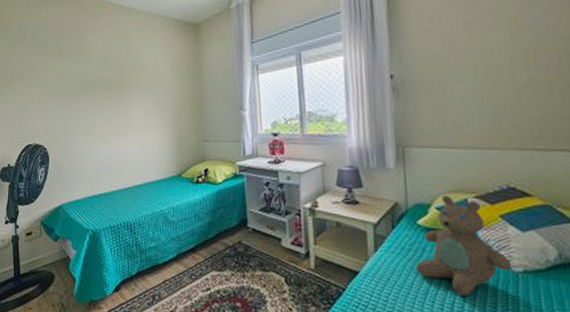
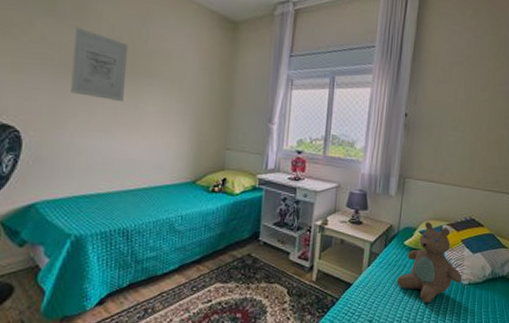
wall art: none [75,59,115,113] -> present [71,27,129,101]

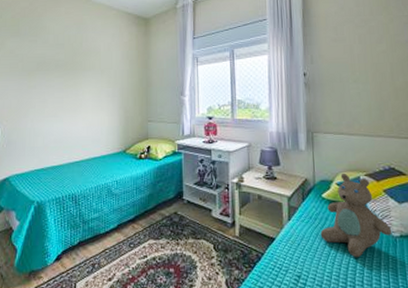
wall art: present [71,27,129,101] -> none [30,41,69,92]

